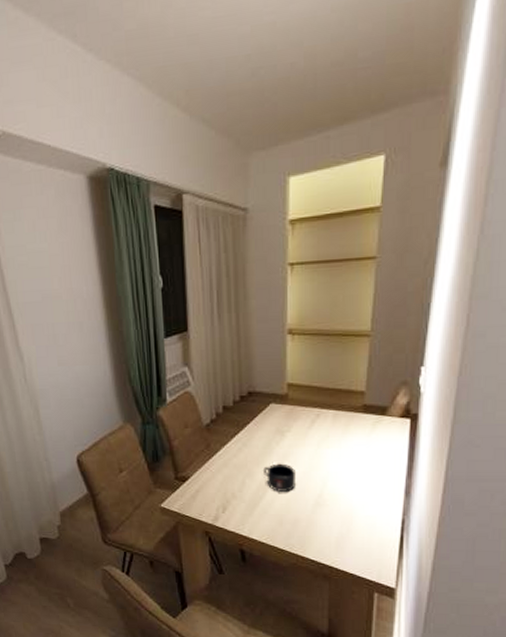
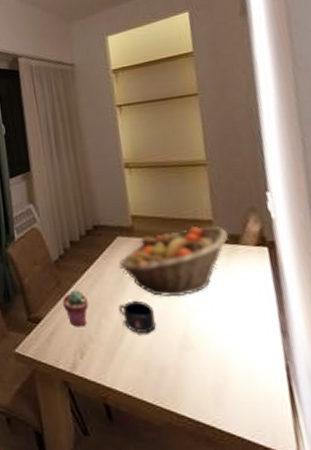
potted succulent: none [210,452,235,486] -> present [62,290,89,327]
fruit basket: none [268,396,377,462] -> present [119,225,230,298]

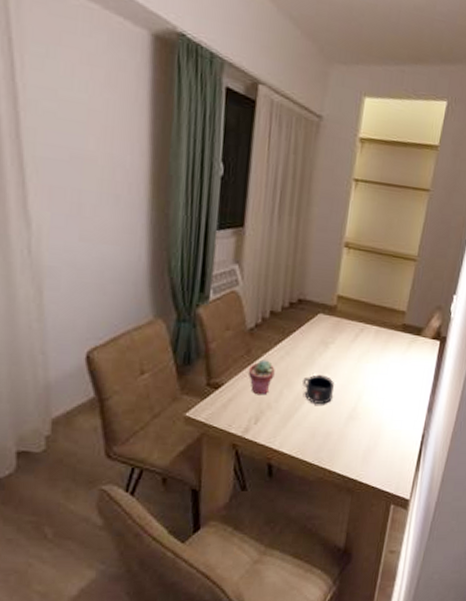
fruit basket: present [119,225,230,298] -> none [313,314,415,375]

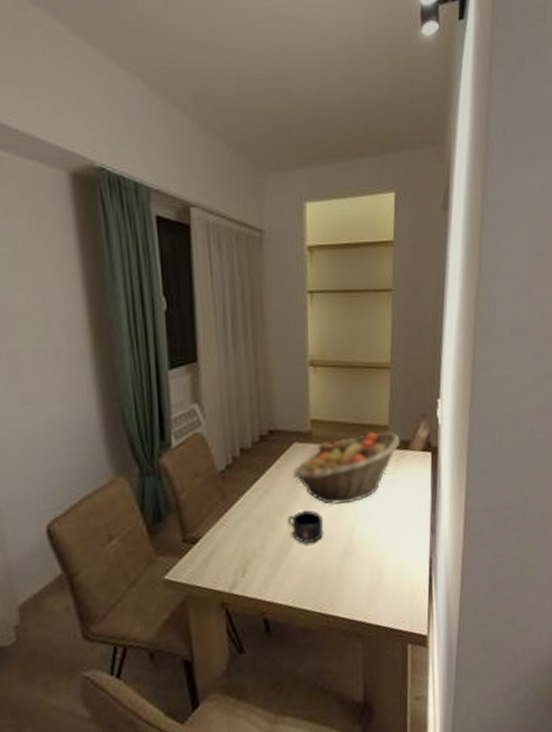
potted succulent: present [248,359,275,396] -> none [225,503,255,544]
fruit basket: none [313,314,415,375] -> present [292,431,401,505]

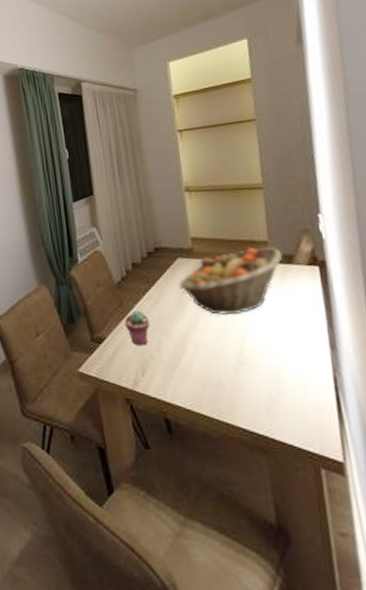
potted succulent: none [225,503,255,544] -> present [124,310,150,346]
mug: present [286,510,324,544] -> none [177,319,214,350]

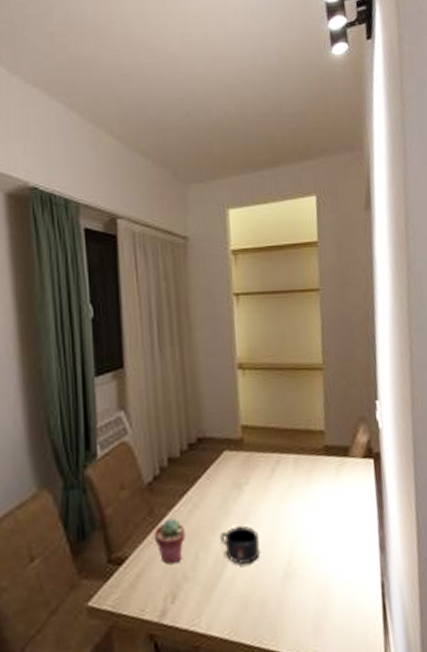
mug: none [177,319,214,350] -> present [219,525,260,565]
fruit basket: present [179,246,284,316] -> none [224,437,339,520]

